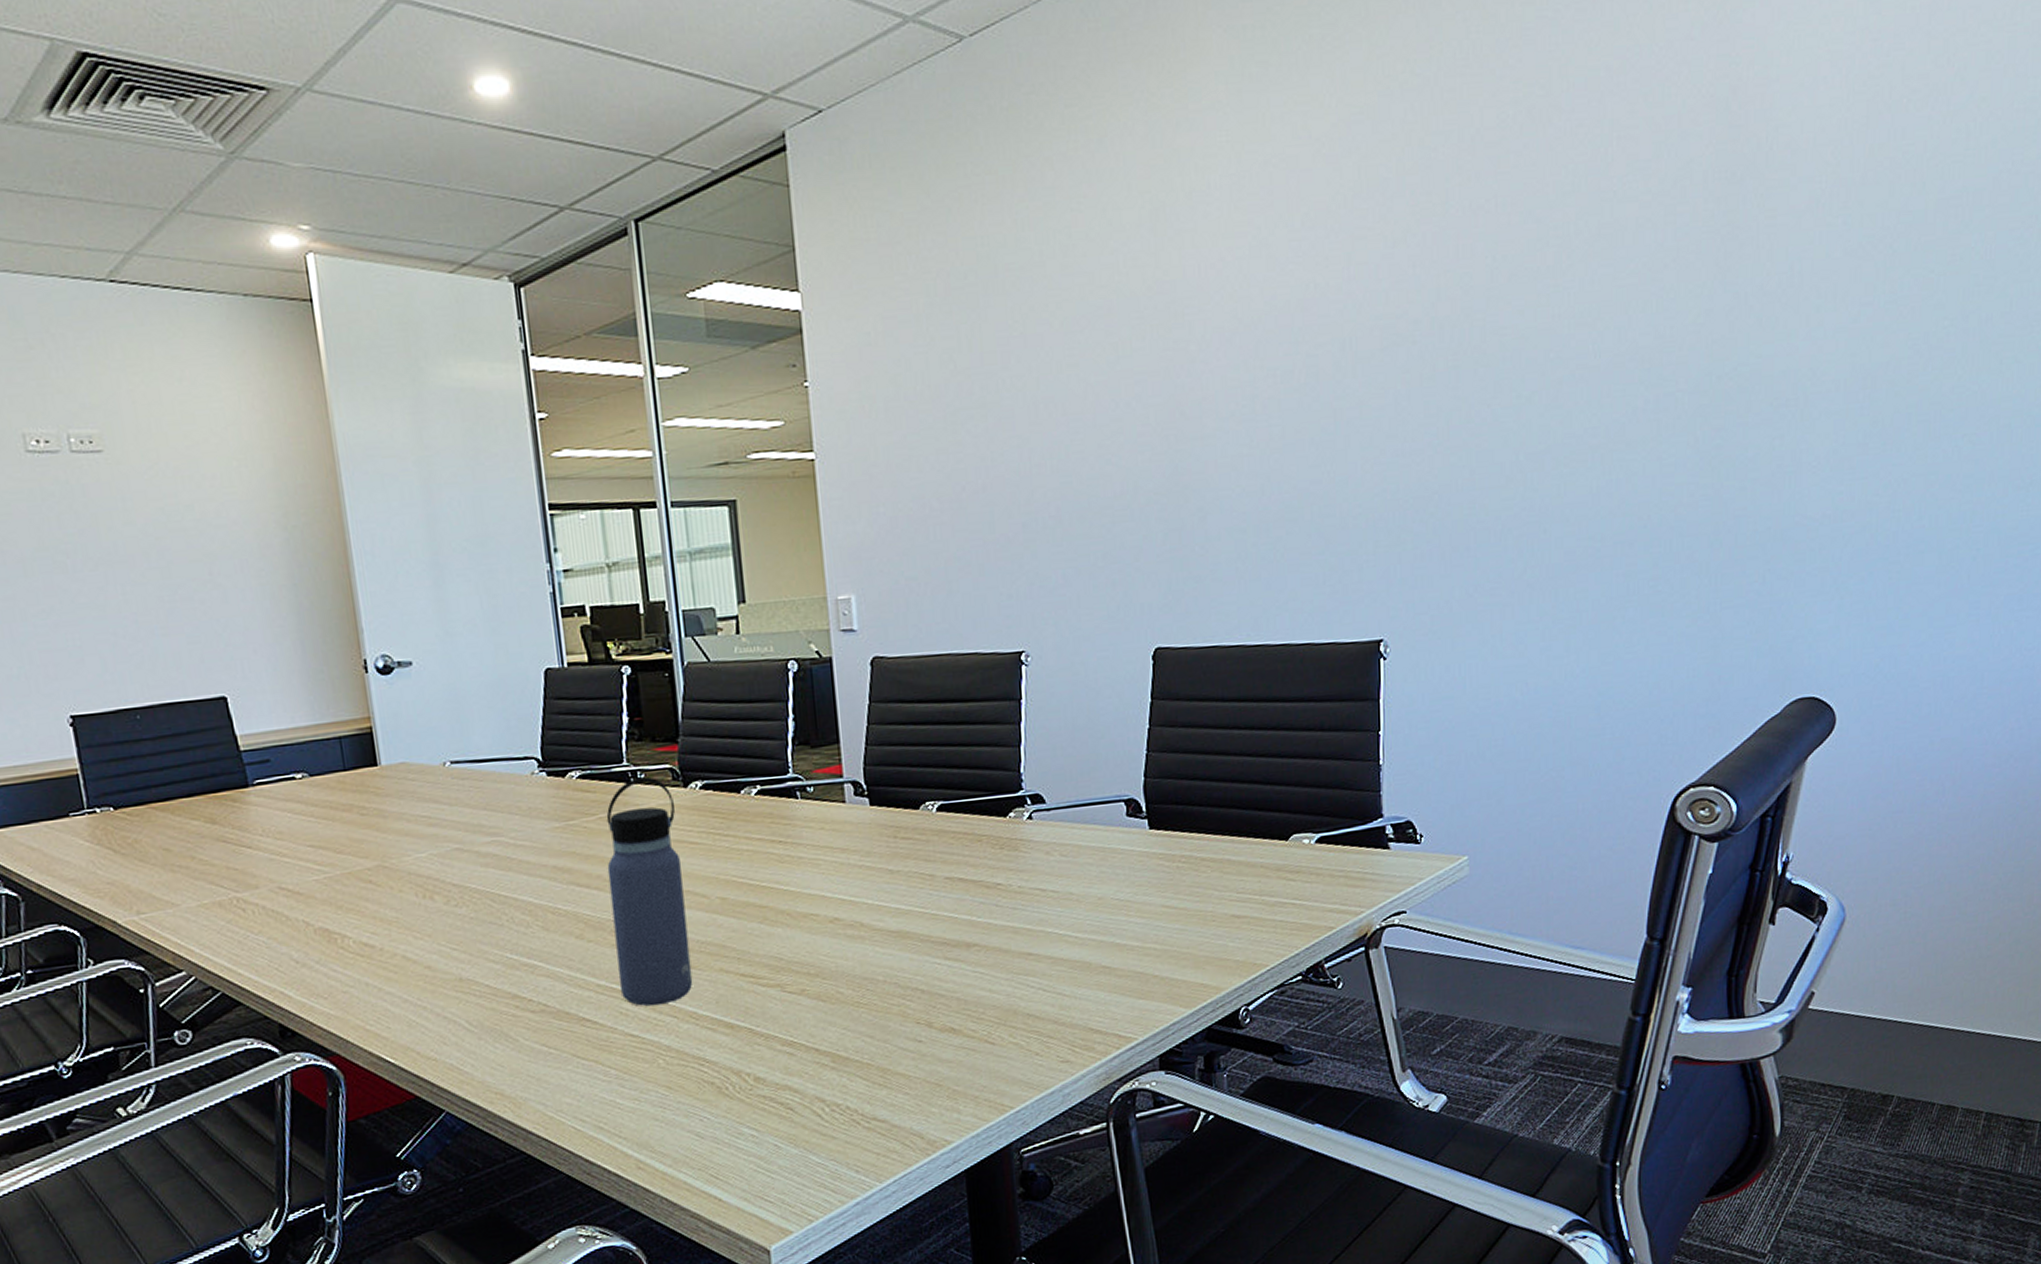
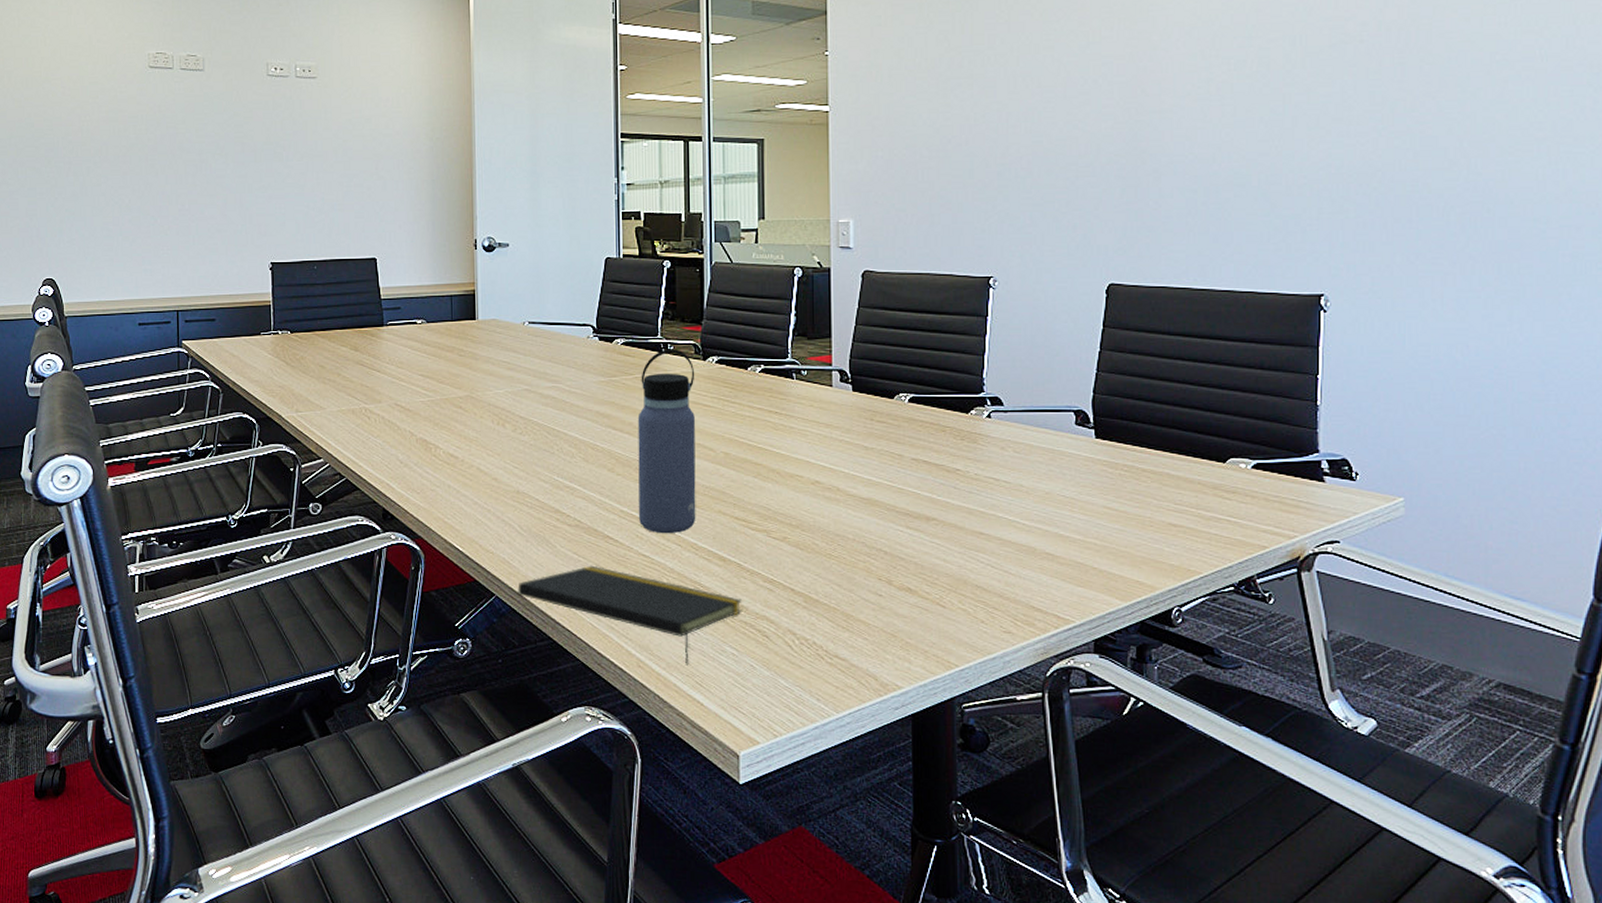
notepad: none [473,1056,759,1158] -> present [517,565,742,666]

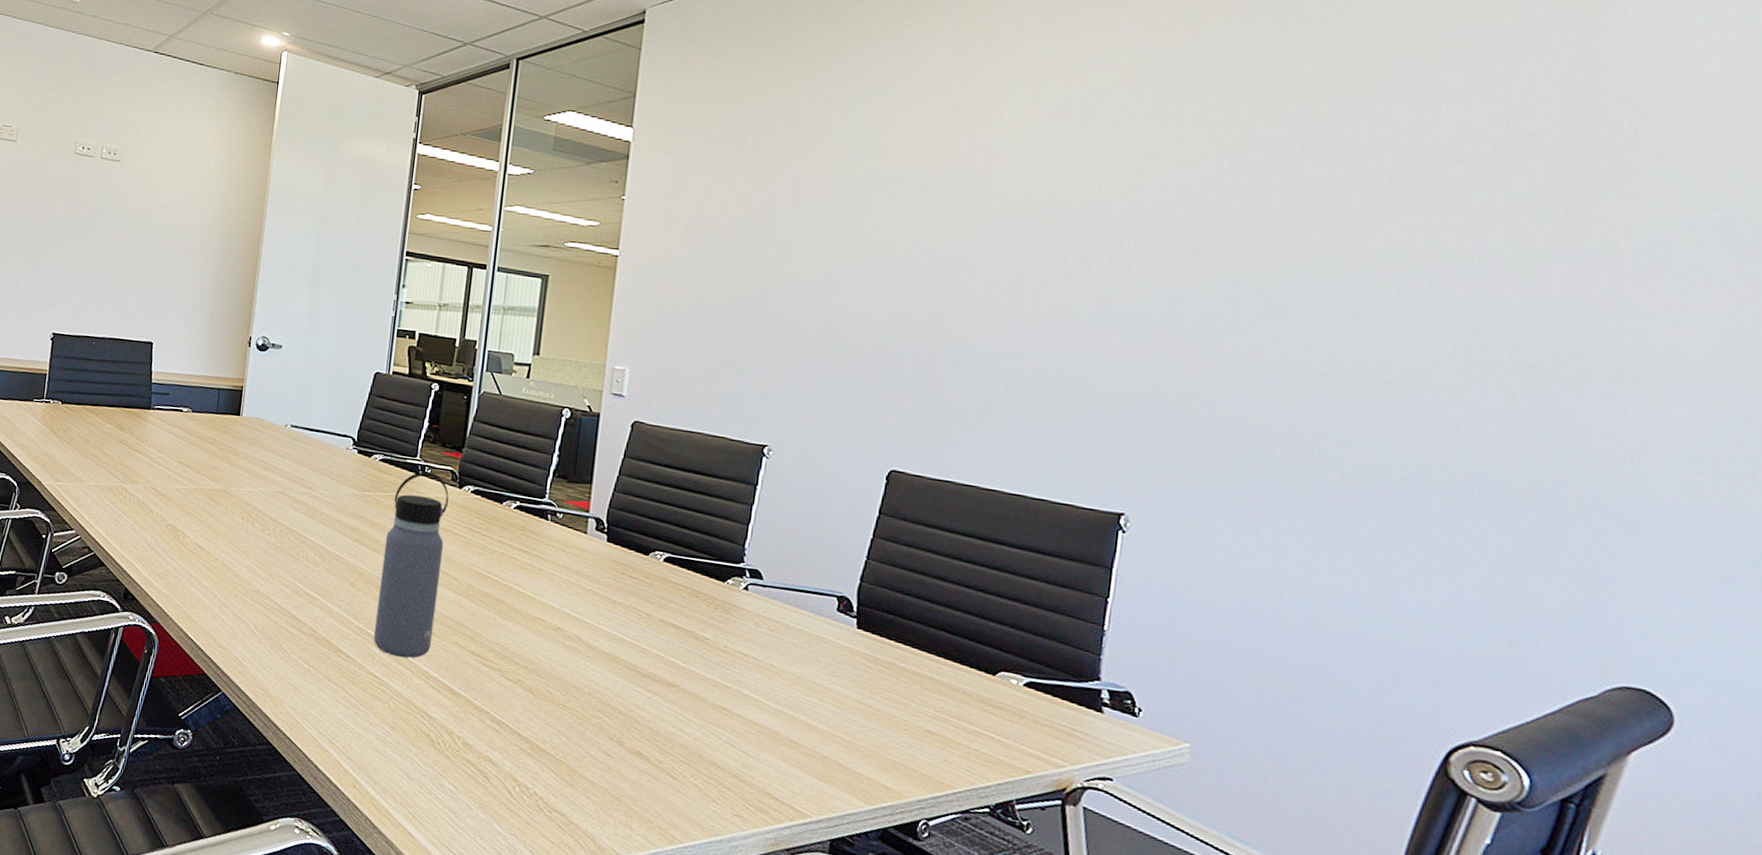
notepad: present [517,565,742,666] -> none [244,676,467,795]

